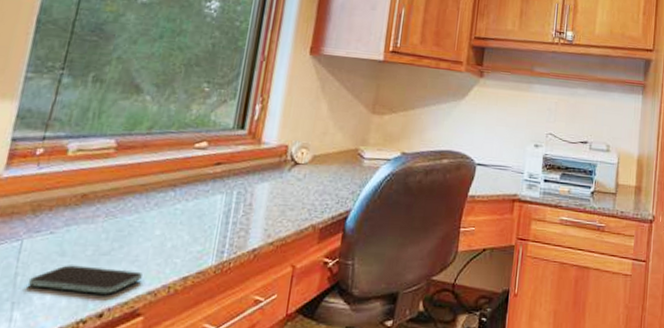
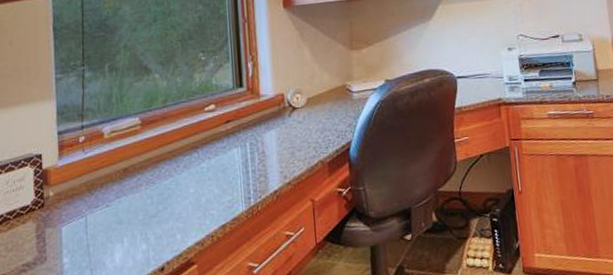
smartphone: present [27,265,142,295] -> none [98,226,188,254]

